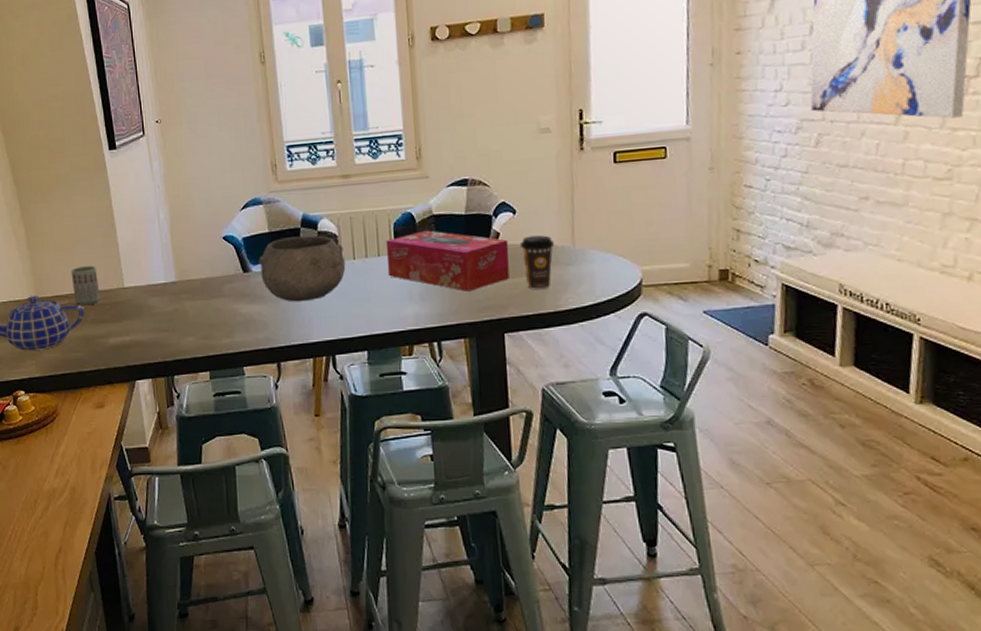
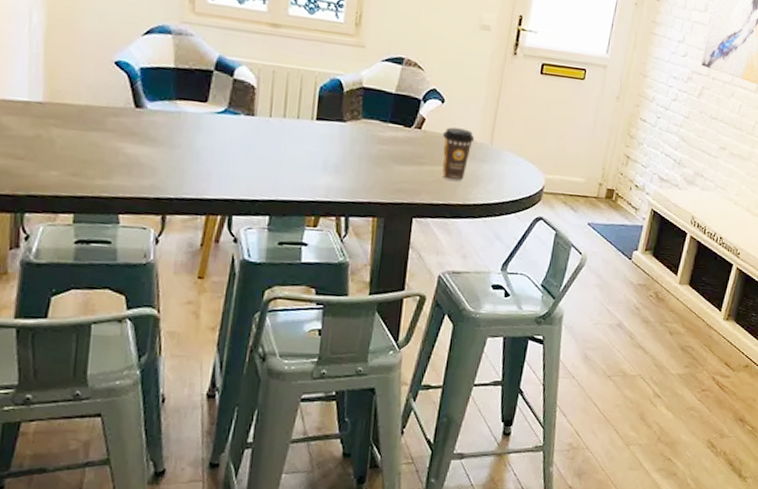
bowl: present [259,235,346,302] -> none [157,77,260,153]
tissue box: present [385,230,510,291] -> none [305,101,432,171]

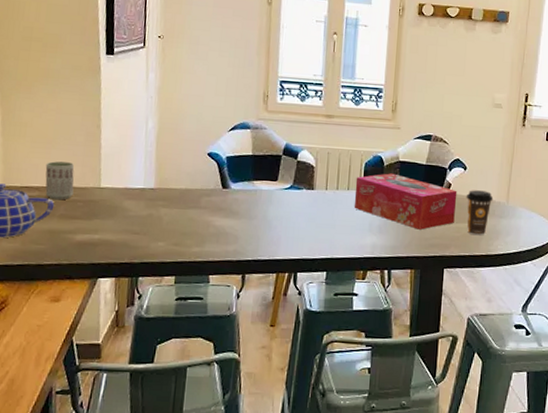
tissue box: none [305,101,432,171] -> present [354,173,457,230]

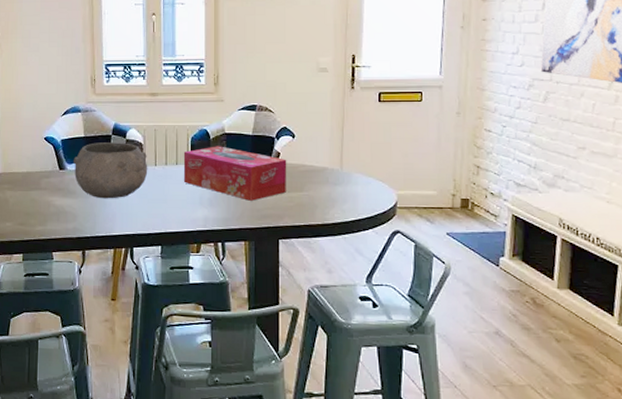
bowl: none [239,162,319,222] -> present [74,142,148,199]
coffee cup: present [466,190,494,236] -> none [296,158,326,205]

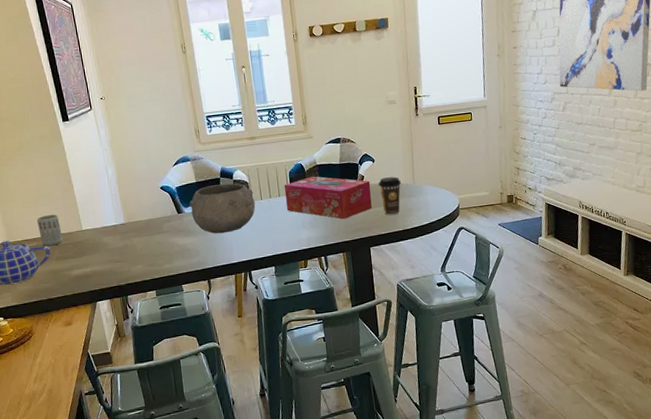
coffee cup: none [296,158,326,205] -> present [378,176,402,216]

